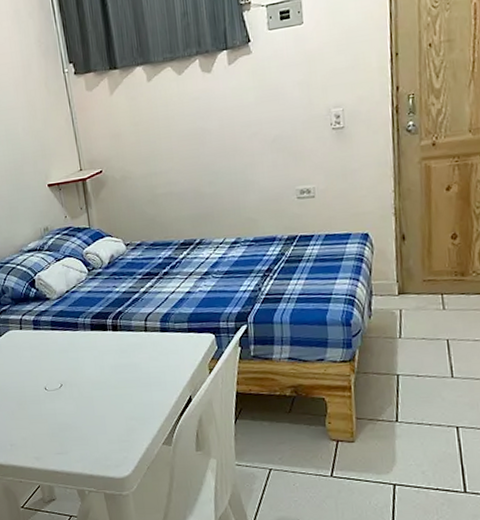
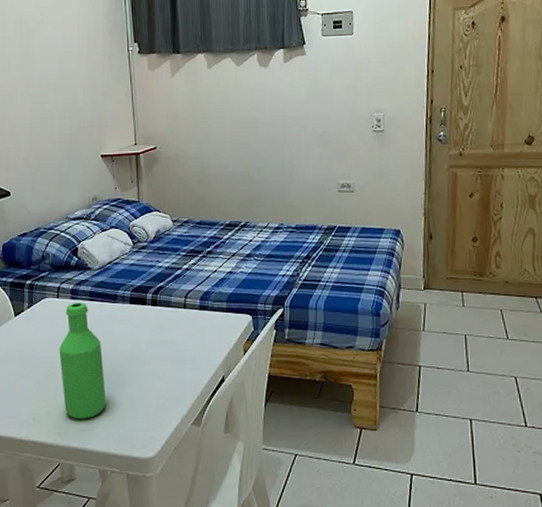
bottle: none [27,332,78,444] -> present [59,303,107,419]

